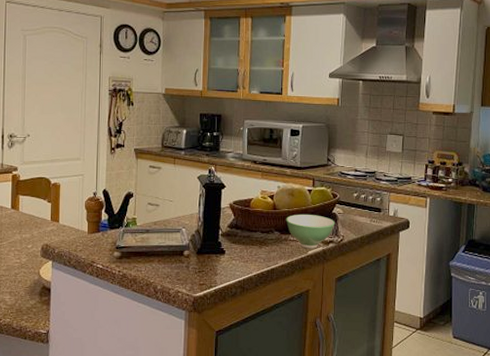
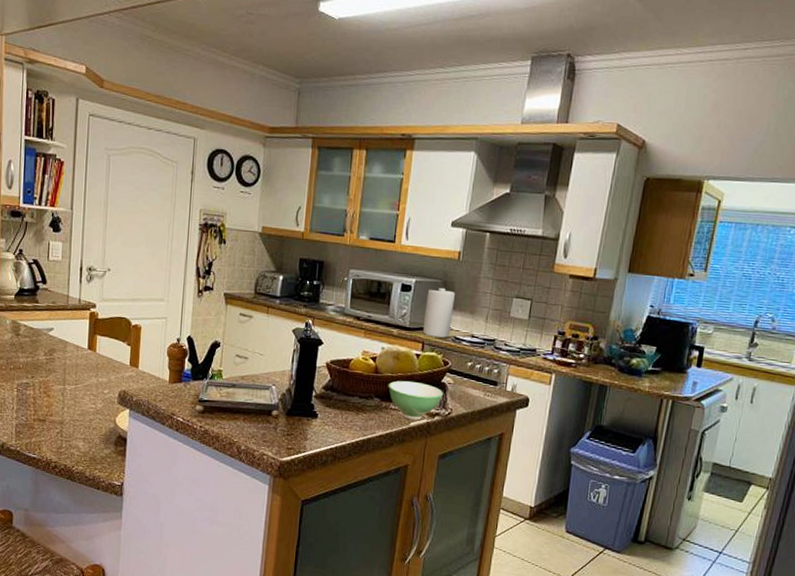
paper towel holder: none [312,130,337,174] -> present [422,287,455,338]

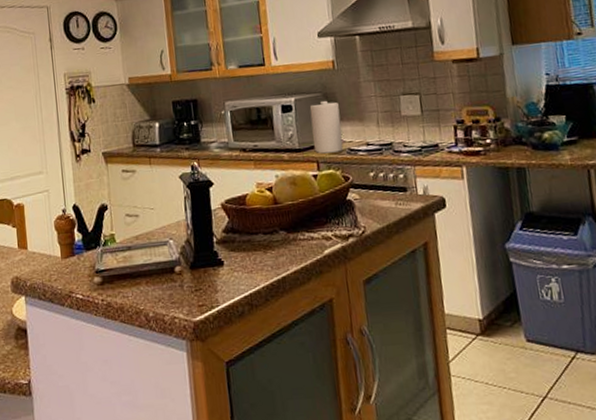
bowl: present [387,380,444,421] -> none [290,204,353,248]

